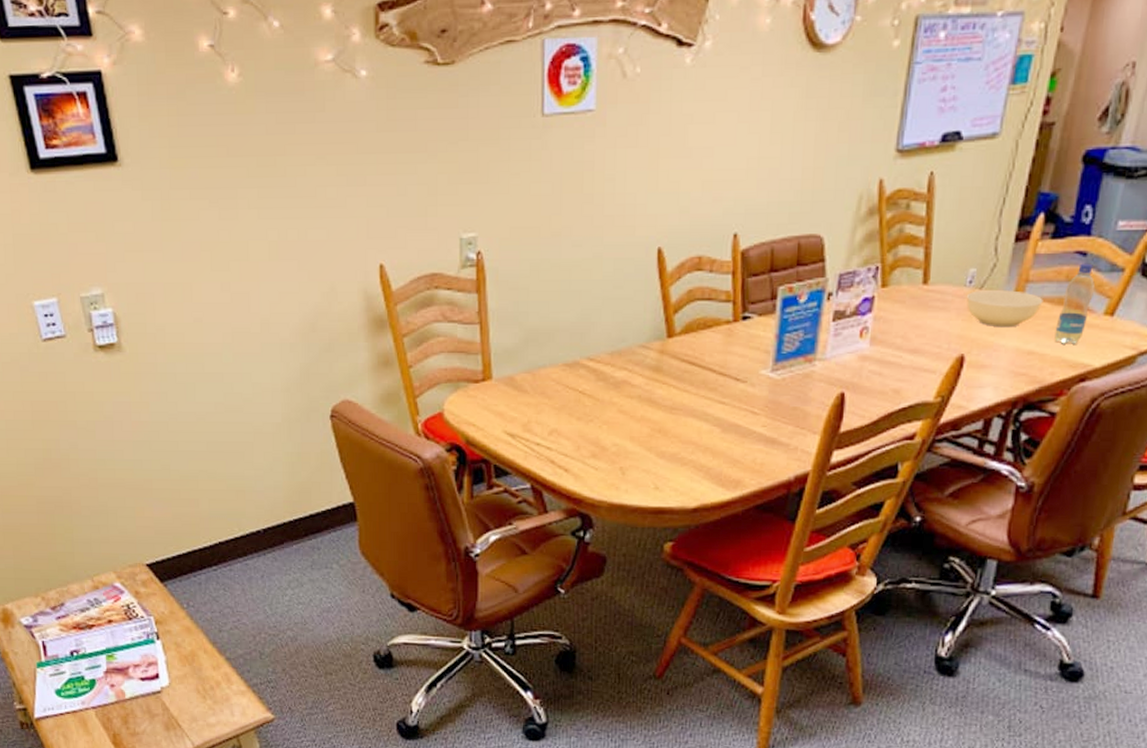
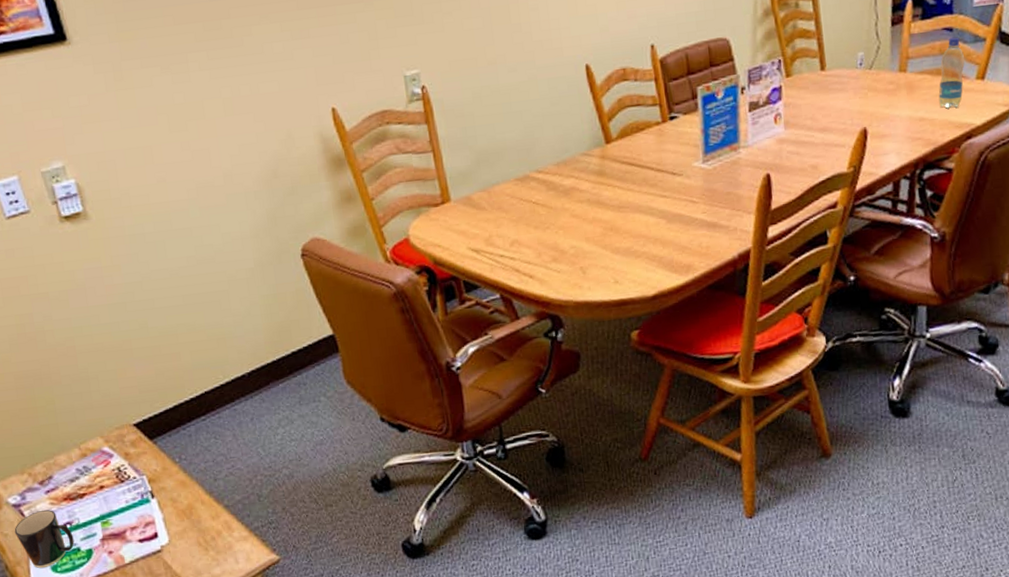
mug: none [24,634,79,691] -> present [14,509,75,569]
bowl: present [966,289,1043,328] -> none [859,67,924,101]

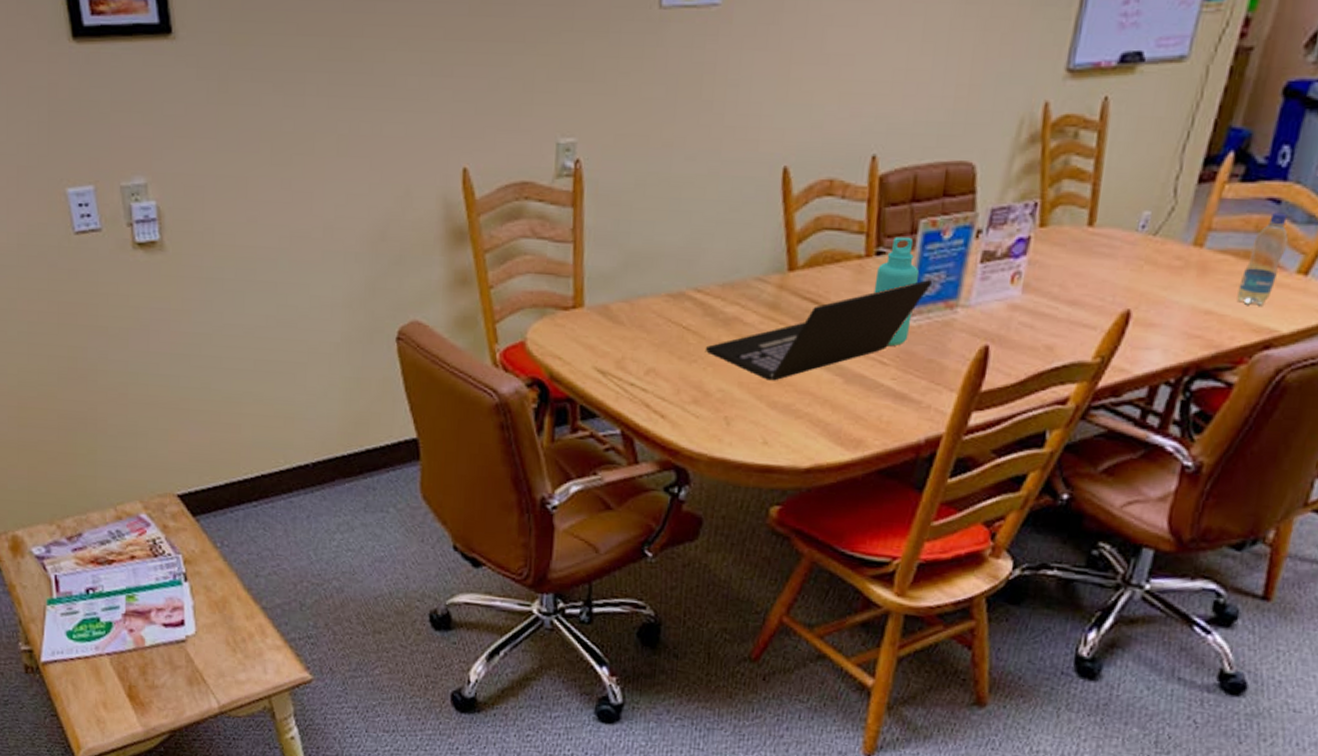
mug: present [14,509,75,569] -> none [34,568,95,632]
laptop: none [553,130,717,232] -> present [705,279,933,381]
water bottle: none [673,102,708,187] -> present [873,236,920,346]

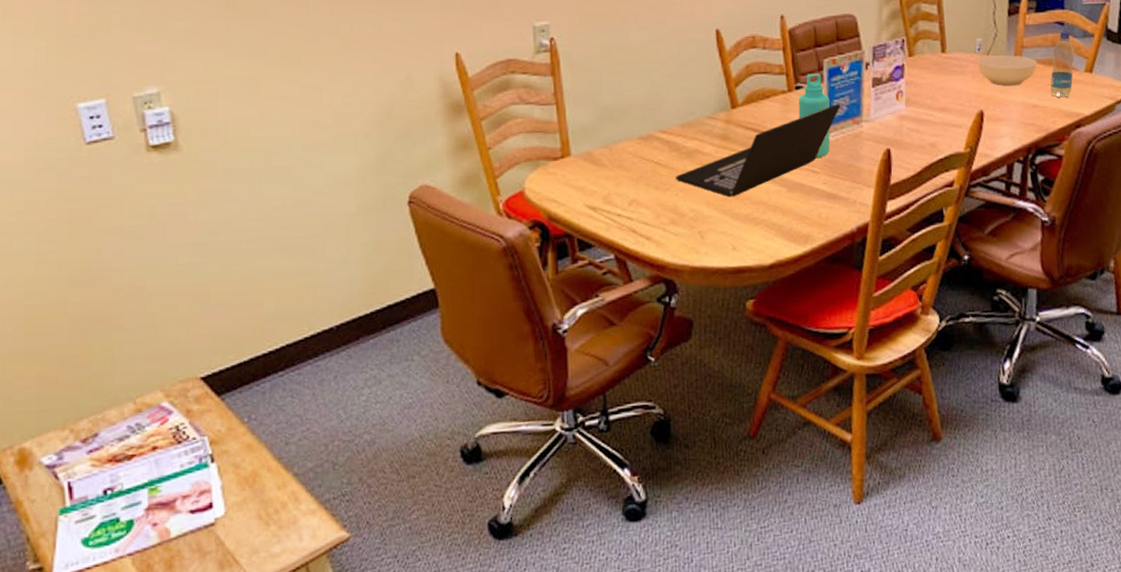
bowl: none [1137,236,1227,282] -> present [977,55,1038,86]

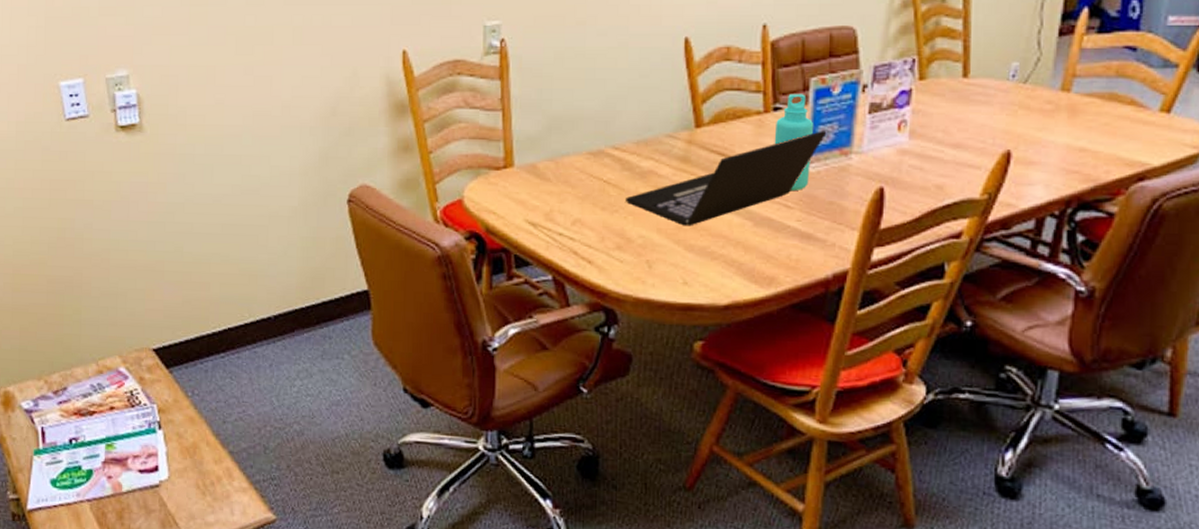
bowl: present [977,55,1038,86] -> none [1009,83,1093,123]
bottle: present [1050,31,1075,98] -> none [1107,58,1148,142]

